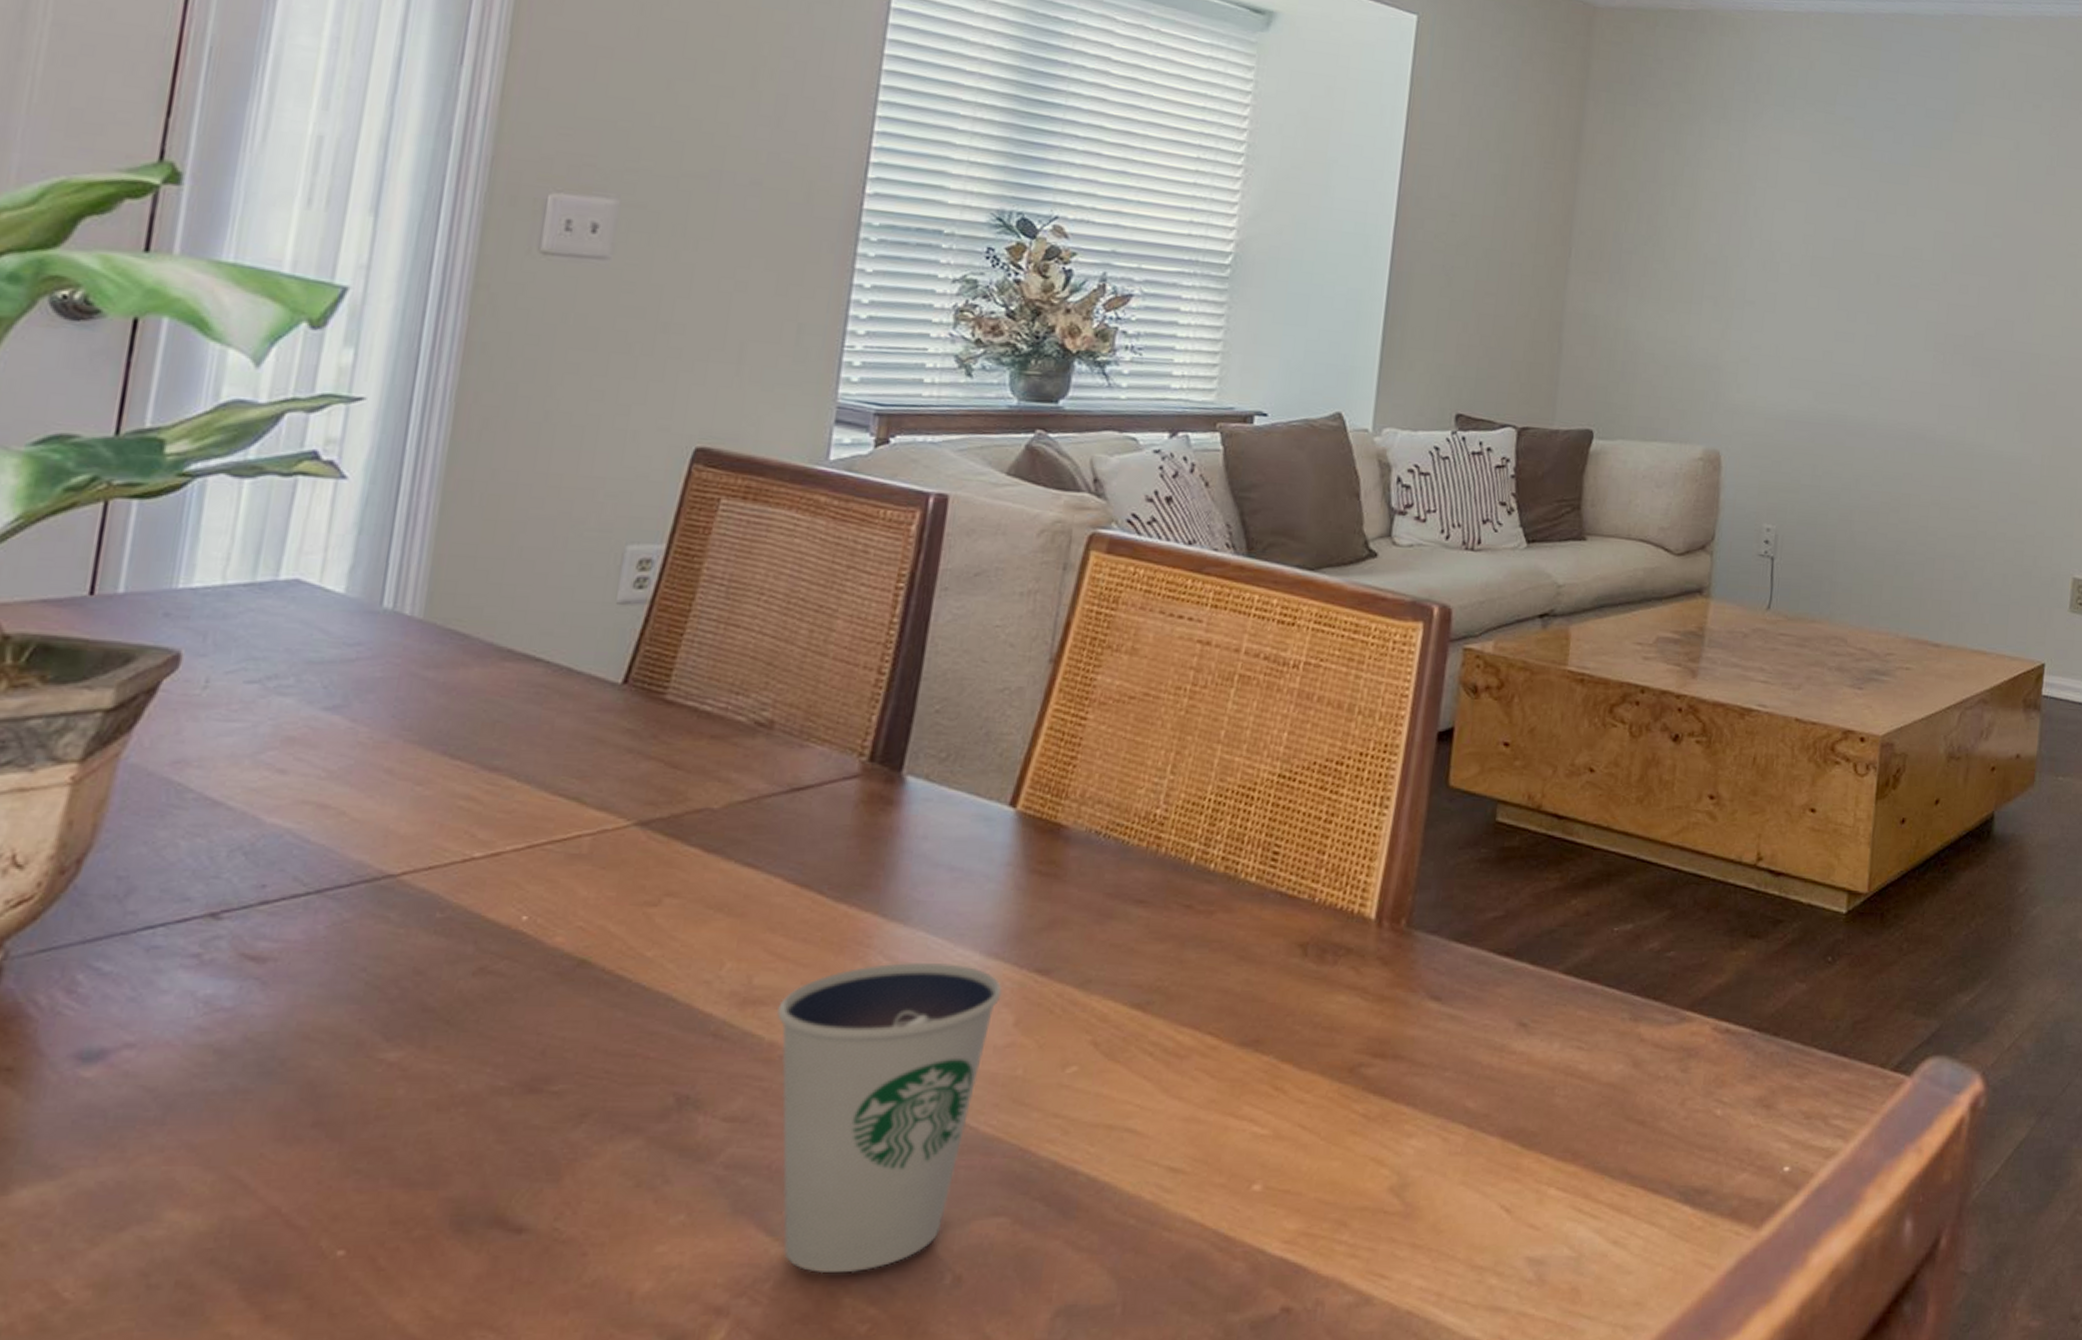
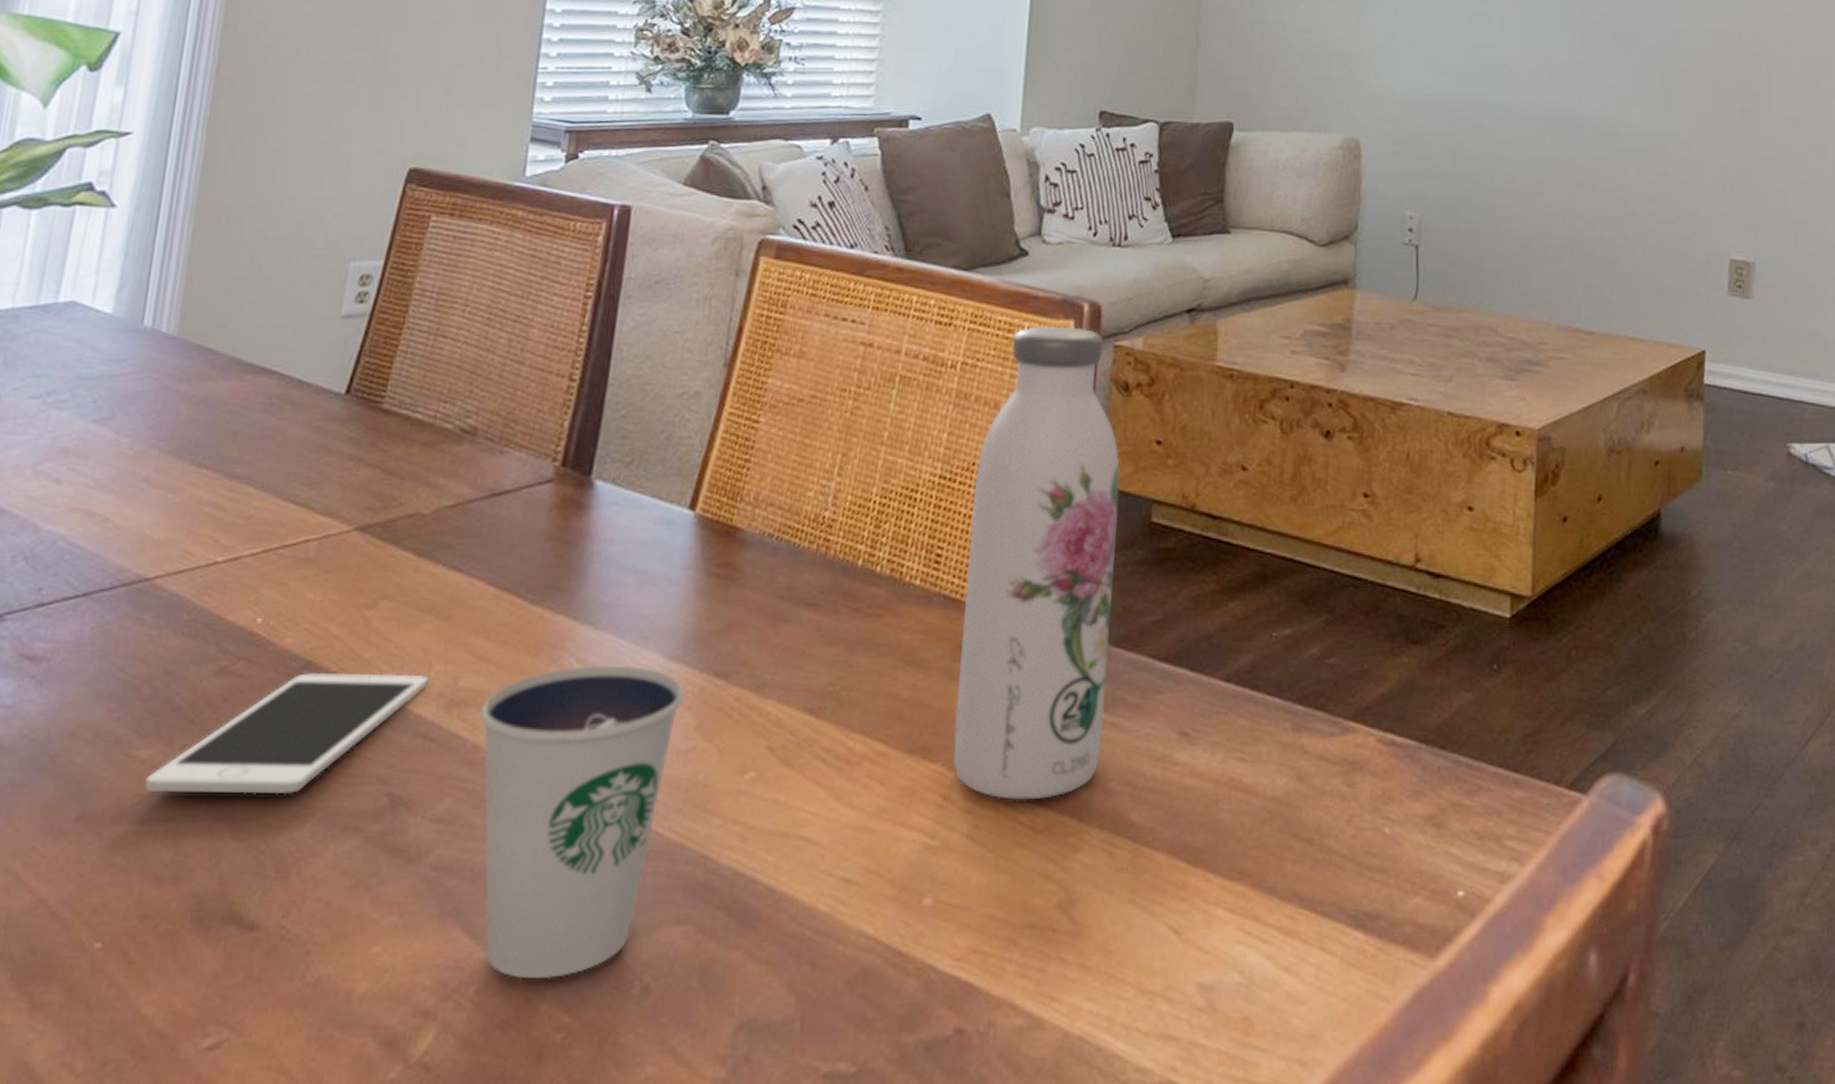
cell phone: none [392,972,720,1096] -> present [144,673,429,795]
water bottle: none [1286,627,1466,1089] -> present [953,325,1121,800]

